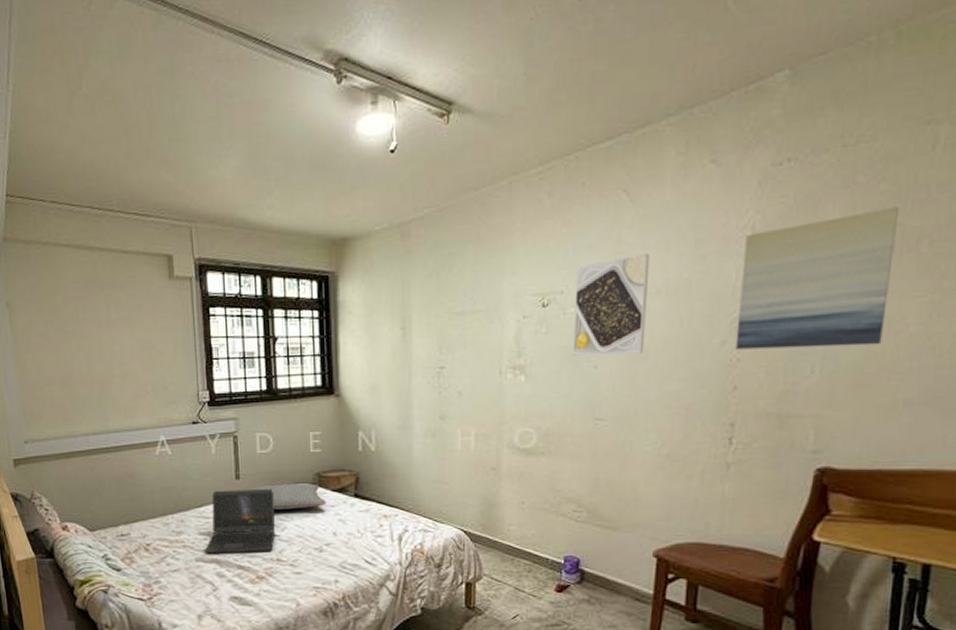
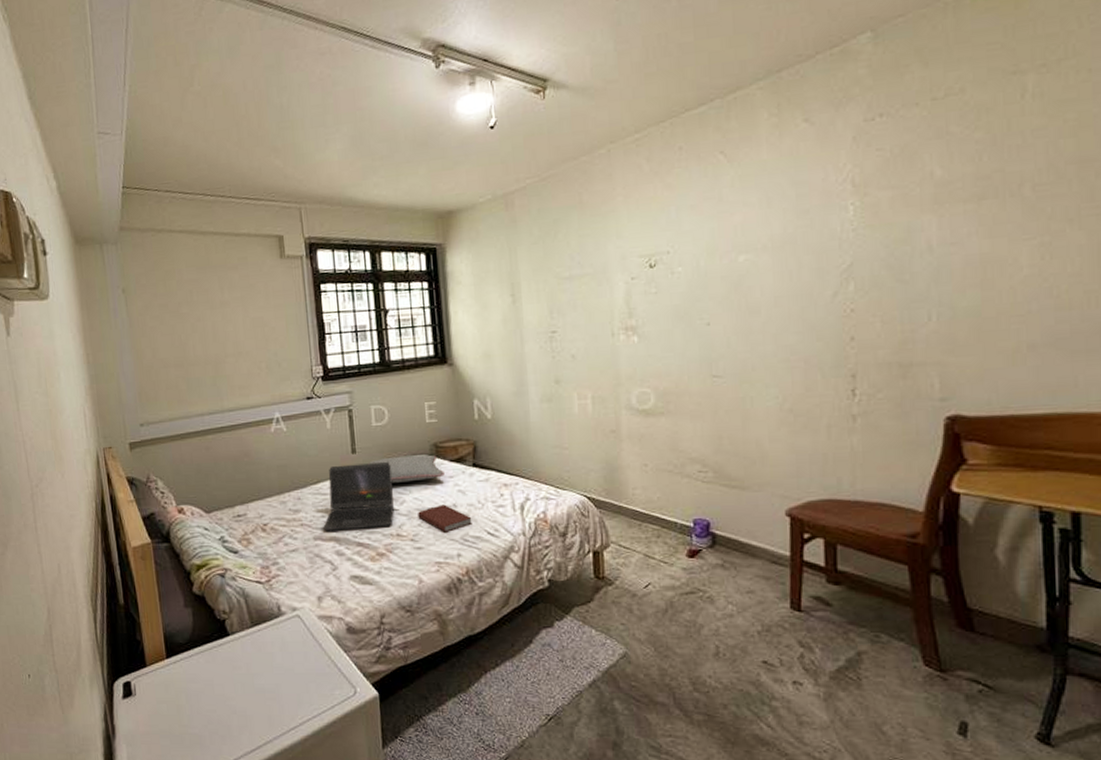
book: none [298,532,351,559] -> present [418,504,472,532]
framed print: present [572,253,650,356] -> none [680,211,756,314]
wall art: present [735,206,900,350] -> none [846,153,998,301]

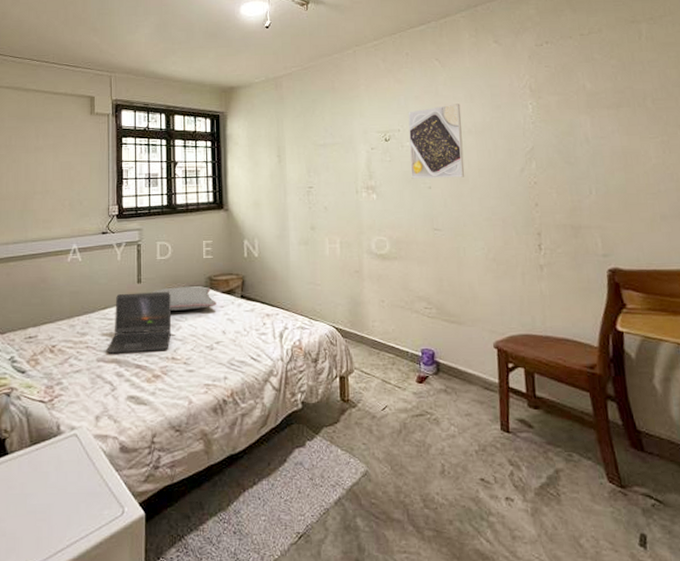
book: present [418,504,472,532] -> none [192,331,238,357]
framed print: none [680,211,756,314] -> present [408,104,465,179]

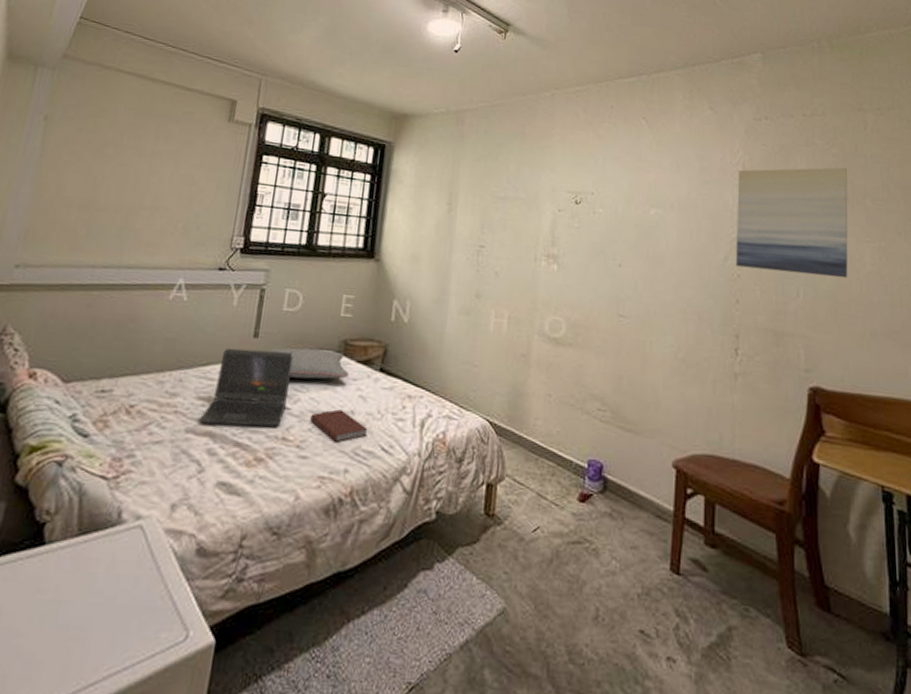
book: none [192,331,238,357] -> present [310,409,368,443]
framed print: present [408,104,465,179] -> none [600,171,665,259]
wall art: none [526,75,635,175] -> present [736,167,848,279]

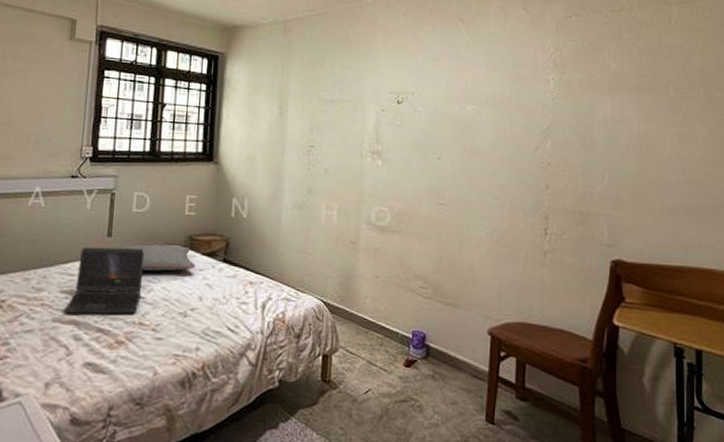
book: present [310,409,368,443] -> none [163,296,215,325]
wall art: present [736,167,848,279] -> none [546,59,652,162]

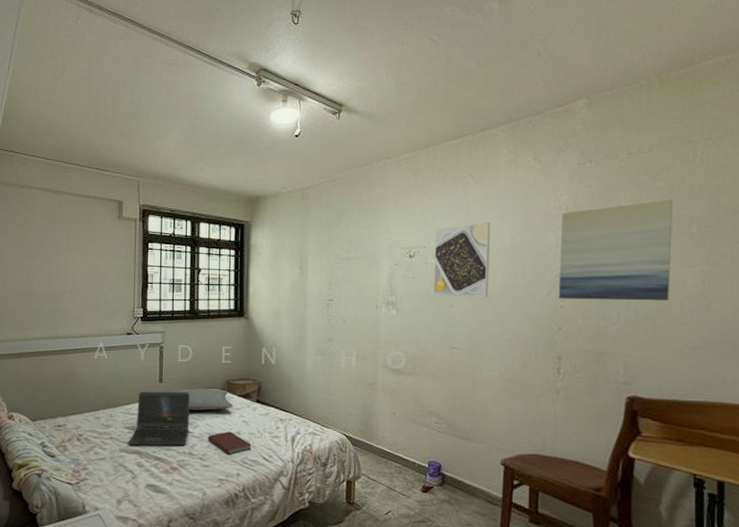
book: none [163,296,215,325] -> present [208,431,252,455]
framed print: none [421,70,481,151] -> present [433,222,491,298]
wall art: none [546,59,652,162] -> present [558,199,674,301]

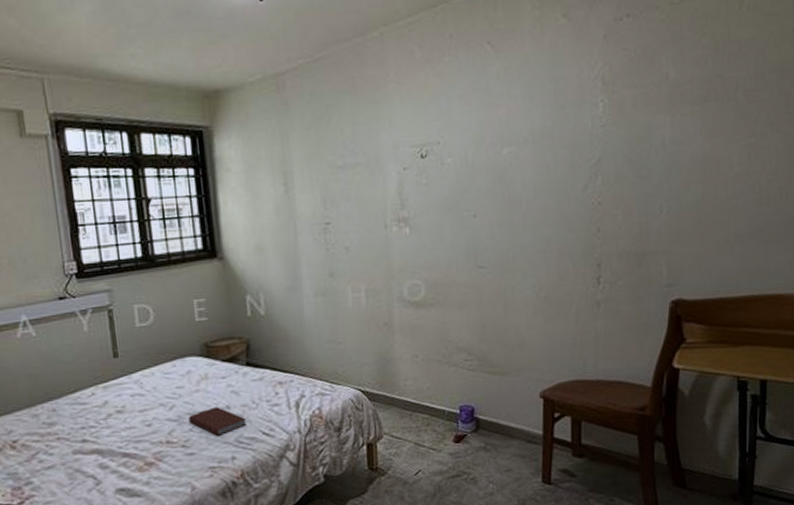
laptop computer: present [128,391,191,446] -> none [83,365,163,444]
pillow: present [171,388,233,411] -> none [132,355,217,388]
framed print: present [433,222,491,298] -> none [450,104,517,206]
wall art: present [558,199,674,301] -> none [596,59,719,194]

